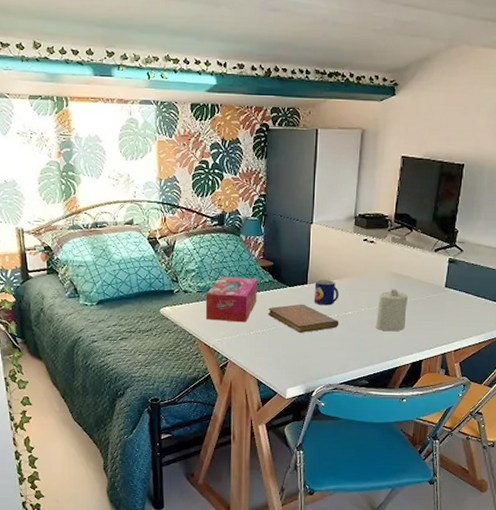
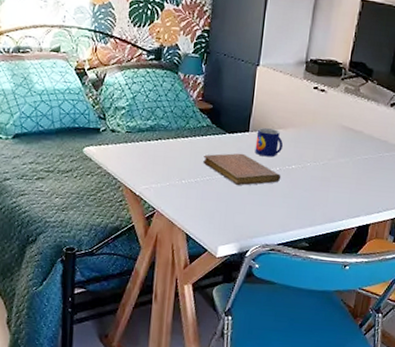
tissue box: present [205,277,257,323] -> none [133,117,194,170]
candle: present [375,289,408,332] -> none [320,144,358,191]

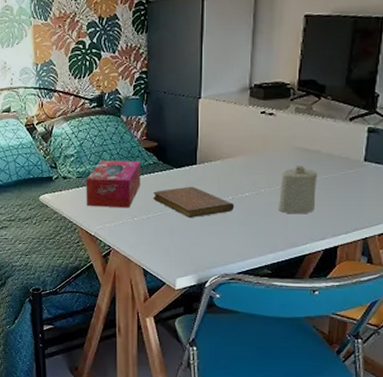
tissue box: none [133,117,194,170] -> present [86,160,141,208]
mug: present [254,128,284,157] -> none [204,159,234,187]
candle: none [320,144,358,191] -> present [278,166,317,214]

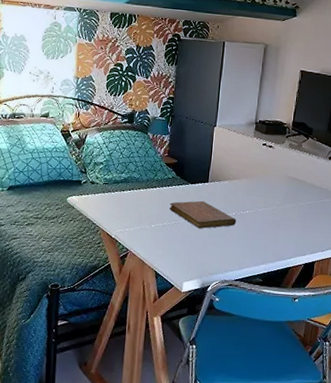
tissue box: present [86,160,141,208] -> none [109,170,161,216]
candle: present [278,166,317,214] -> none [271,192,303,233]

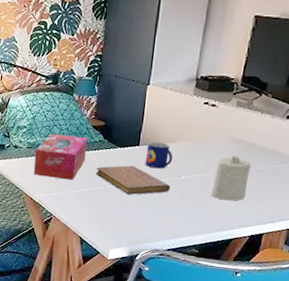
tissue box: none [109,170,161,216] -> present [33,134,88,181]
mug: none [213,179,238,204] -> present [145,142,173,169]
candle: none [271,192,303,233] -> present [210,156,251,201]

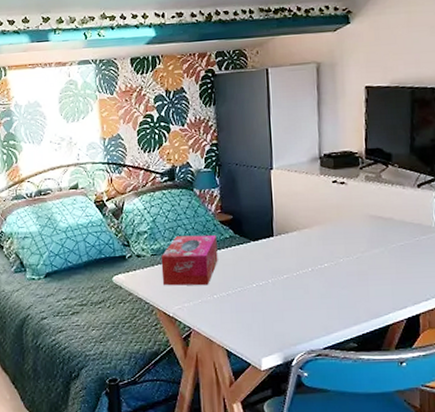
notebook: present [96,165,171,195] -> none [232,259,315,293]
mug: present [145,142,173,169] -> none [281,230,312,259]
candle: present [210,156,251,201] -> none [357,234,394,284]

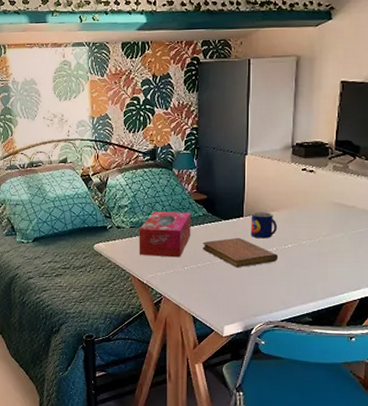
notebook: none [232,259,315,293] -> present [203,237,279,268]
mug: none [281,230,312,259] -> present [250,212,278,239]

